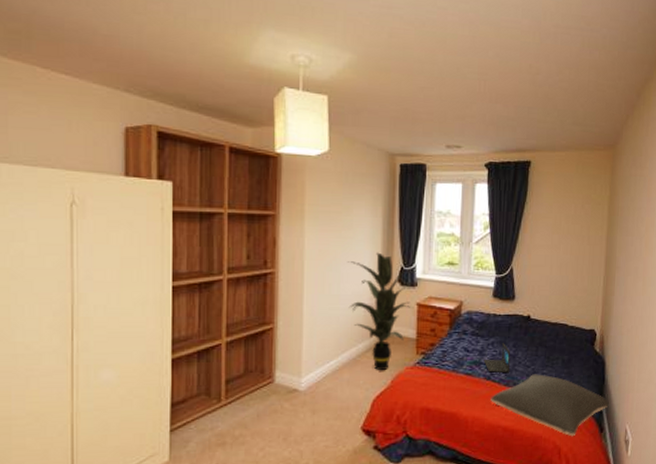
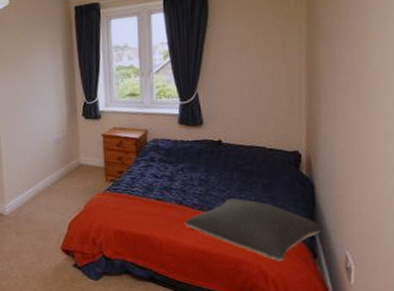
indoor plant: present [348,252,414,370] -> none [35,90,100,197]
laptop: present [483,343,511,373] -> none [174,168,204,198]

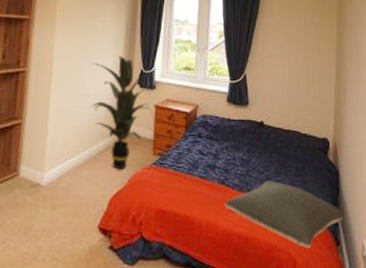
indoor plant: none [35,90,100,197] -> present [91,56,152,169]

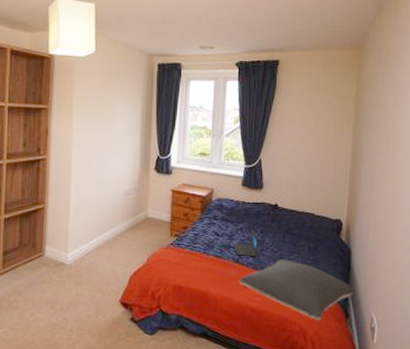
indoor plant: present [91,56,152,169] -> none [110,142,169,249]
laptop: none [218,148,245,177] -> present [232,229,259,256]

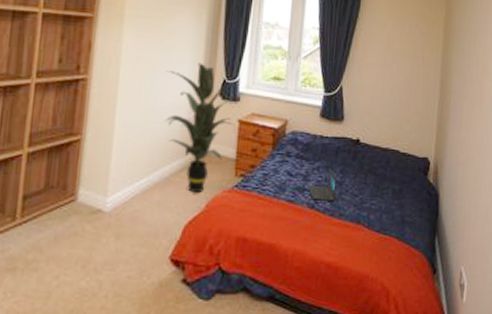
indoor plant: none [110,142,169,249] -> present [164,62,235,192]
pillow: present [239,259,355,321] -> none [314,204,443,278]

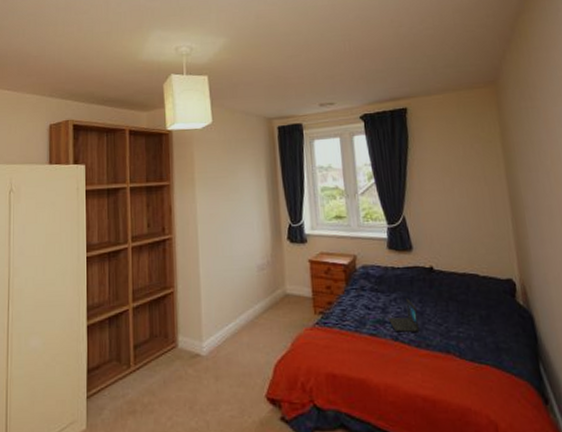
indoor plant: present [164,62,235,192] -> none [238,211,306,332]

